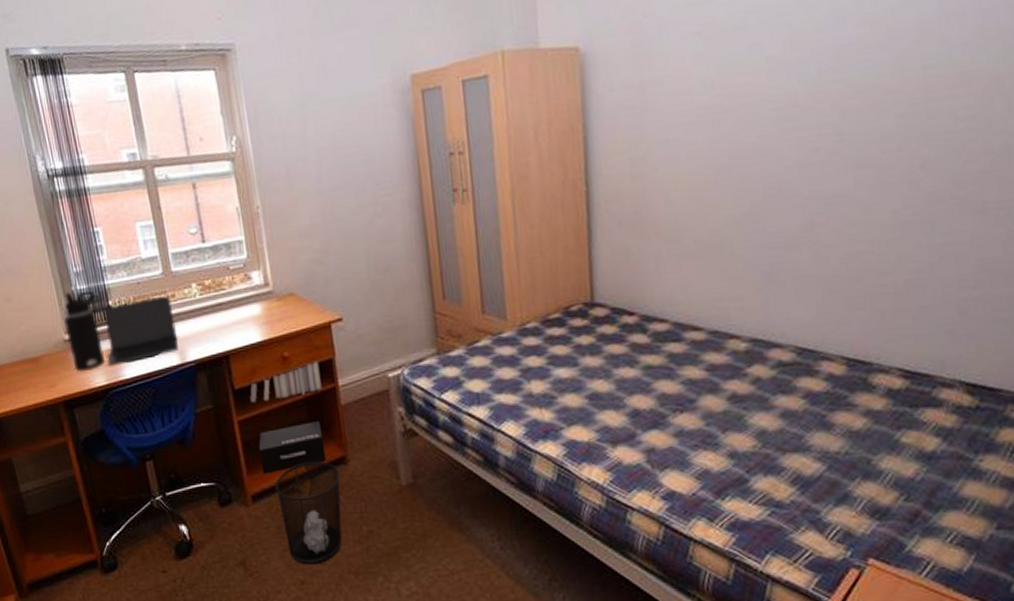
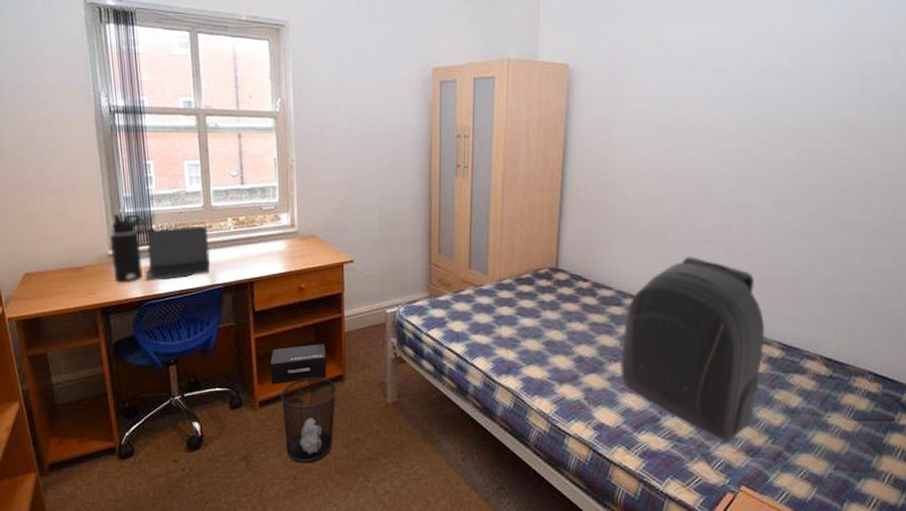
books: present [249,359,322,404] -> none [266,292,330,324]
backpack: none [684,269,880,502] -> present [619,257,765,441]

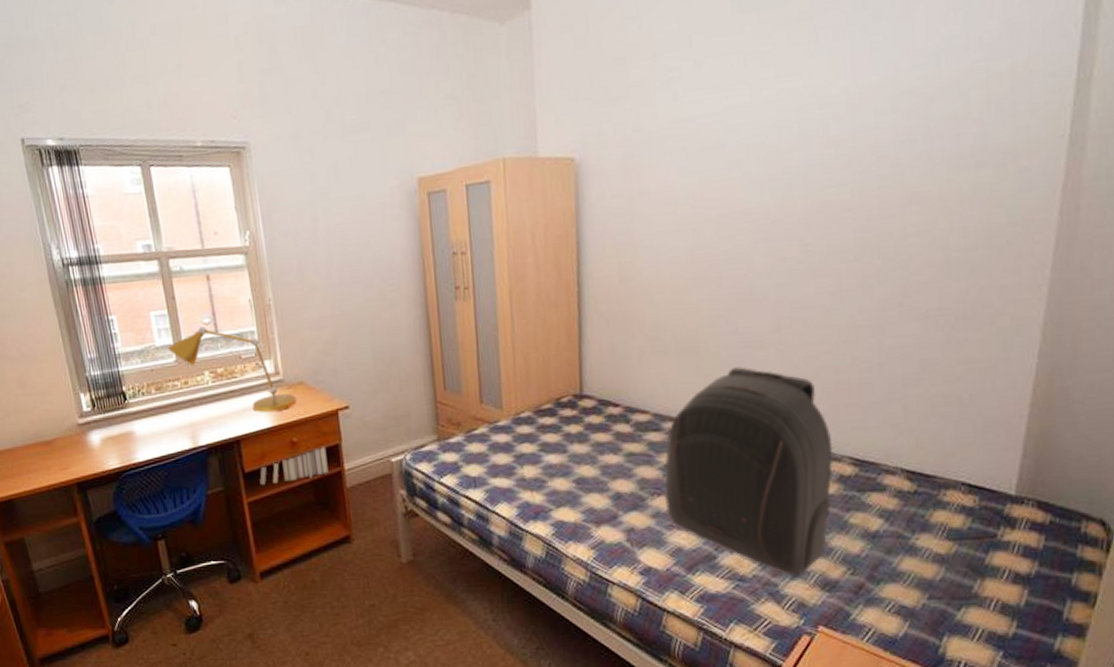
water bottle: present [109,213,143,284] -> none [77,377,118,455]
laptop: present [145,225,211,282] -> none [117,382,191,450]
desk lamp: none [196,178,308,260] -> present [166,326,297,413]
books: none [266,292,330,324] -> present [258,444,329,486]
box: present [270,344,327,385] -> none [267,503,332,552]
waste bin: present [281,378,337,464] -> none [282,540,346,637]

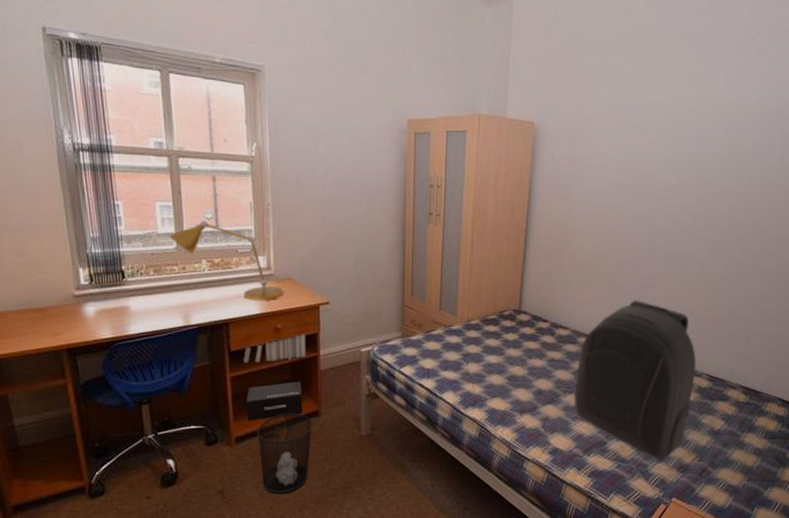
box: none [267,503,332,552] -> present [246,382,303,421]
waste bin: none [282,540,346,637] -> present [257,414,313,495]

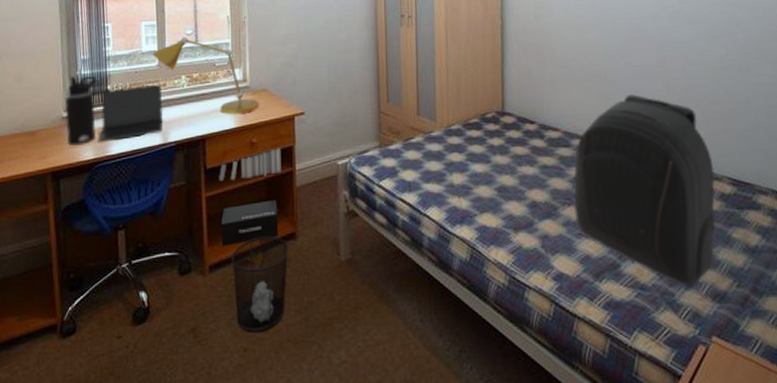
water bottle: none [75,253,112,325] -> present [64,75,97,147]
laptop: none [115,267,184,323] -> present [98,84,164,143]

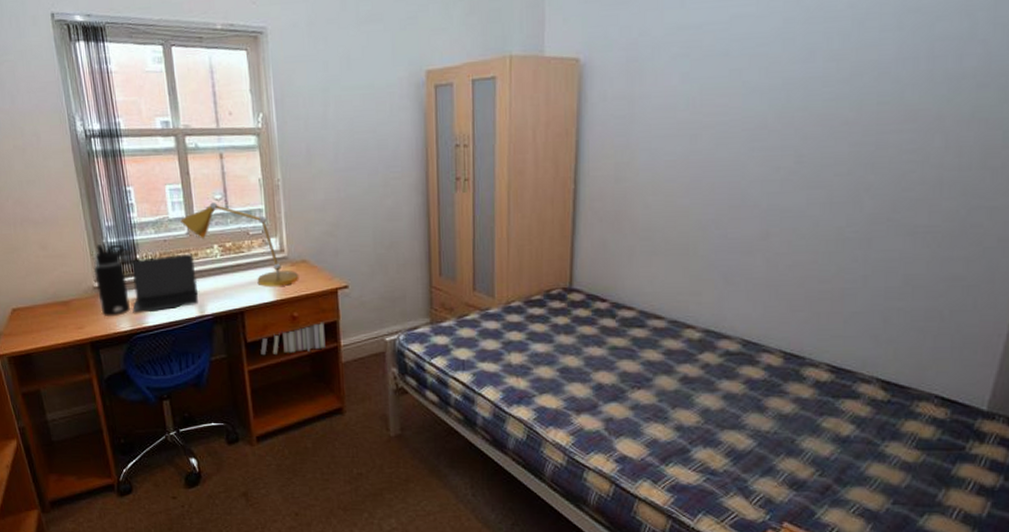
box: present [221,200,279,246] -> none [266,375,325,418]
waste bin: present [232,236,289,333] -> none [278,411,337,500]
backpack: present [571,94,716,286] -> none [643,270,811,474]

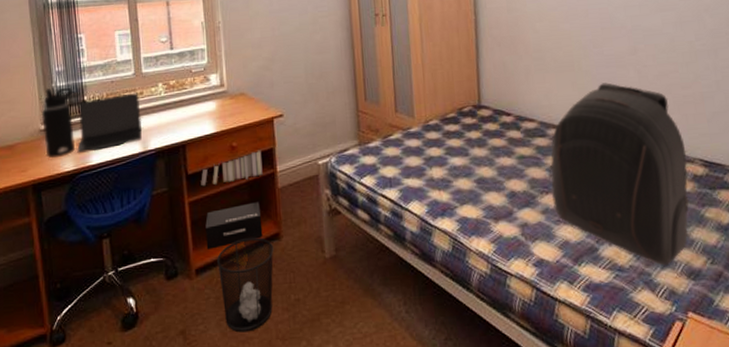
desk lamp: present [179,202,299,288] -> none [127,44,238,120]
box: none [266,375,325,418] -> present [205,202,263,250]
waste bin: none [278,411,337,500] -> present [217,237,274,333]
backpack: none [643,270,811,474] -> present [549,82,689,266]

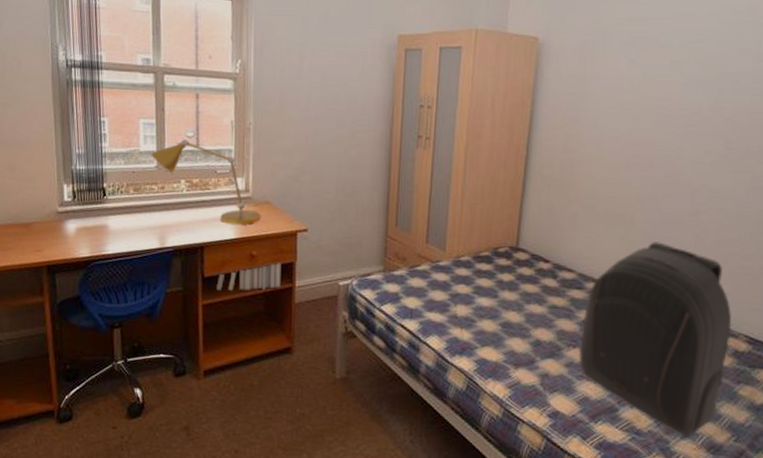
water bottle: present [41,87,75,159] -> none [59,169,93,243]
laptop: present [77,92,142,154] -> none [93,186,162,242]
desk lamp: none [127,44,238,120] -> present [150,139,261,226]
box: present [205,202,263,250] -> none [217,314,275,354]
waste bin: present [217,237,274,333] -> none [226,348,284,437]

